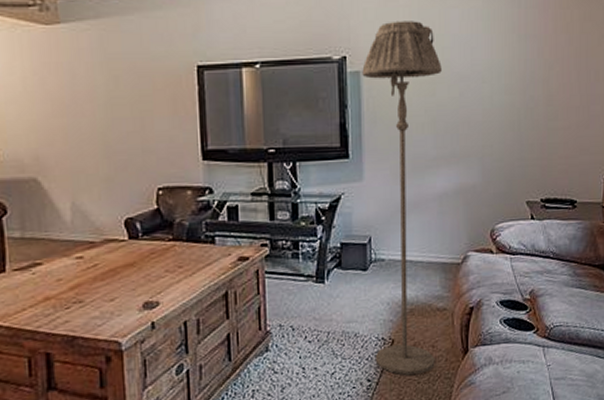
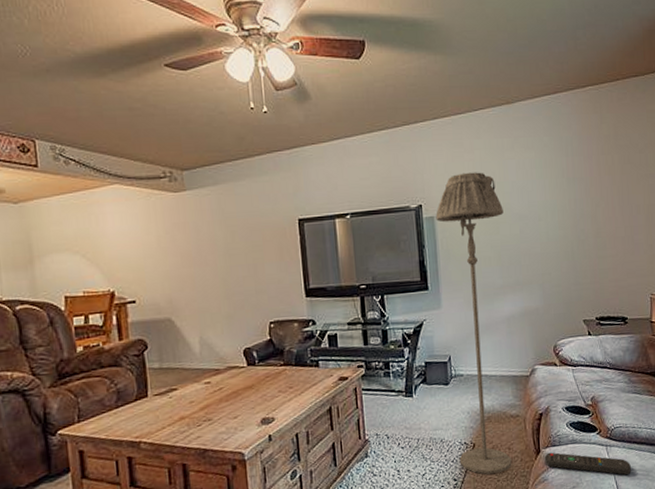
remote control: none [472,352,569,381] -> present [544,452,631,476]

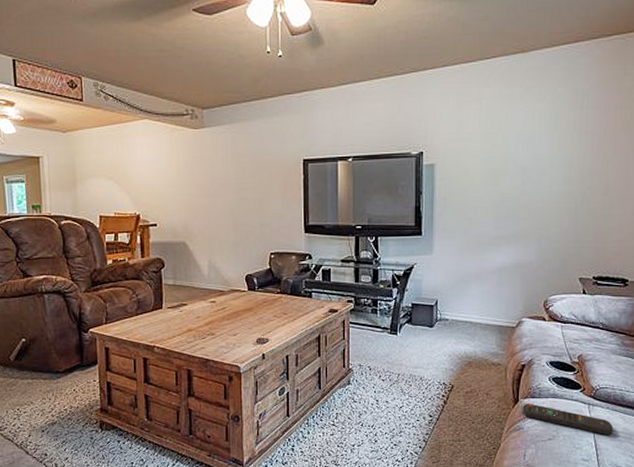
floor lamp: present [436,172,512,475] -> none [436,122,506,416]

